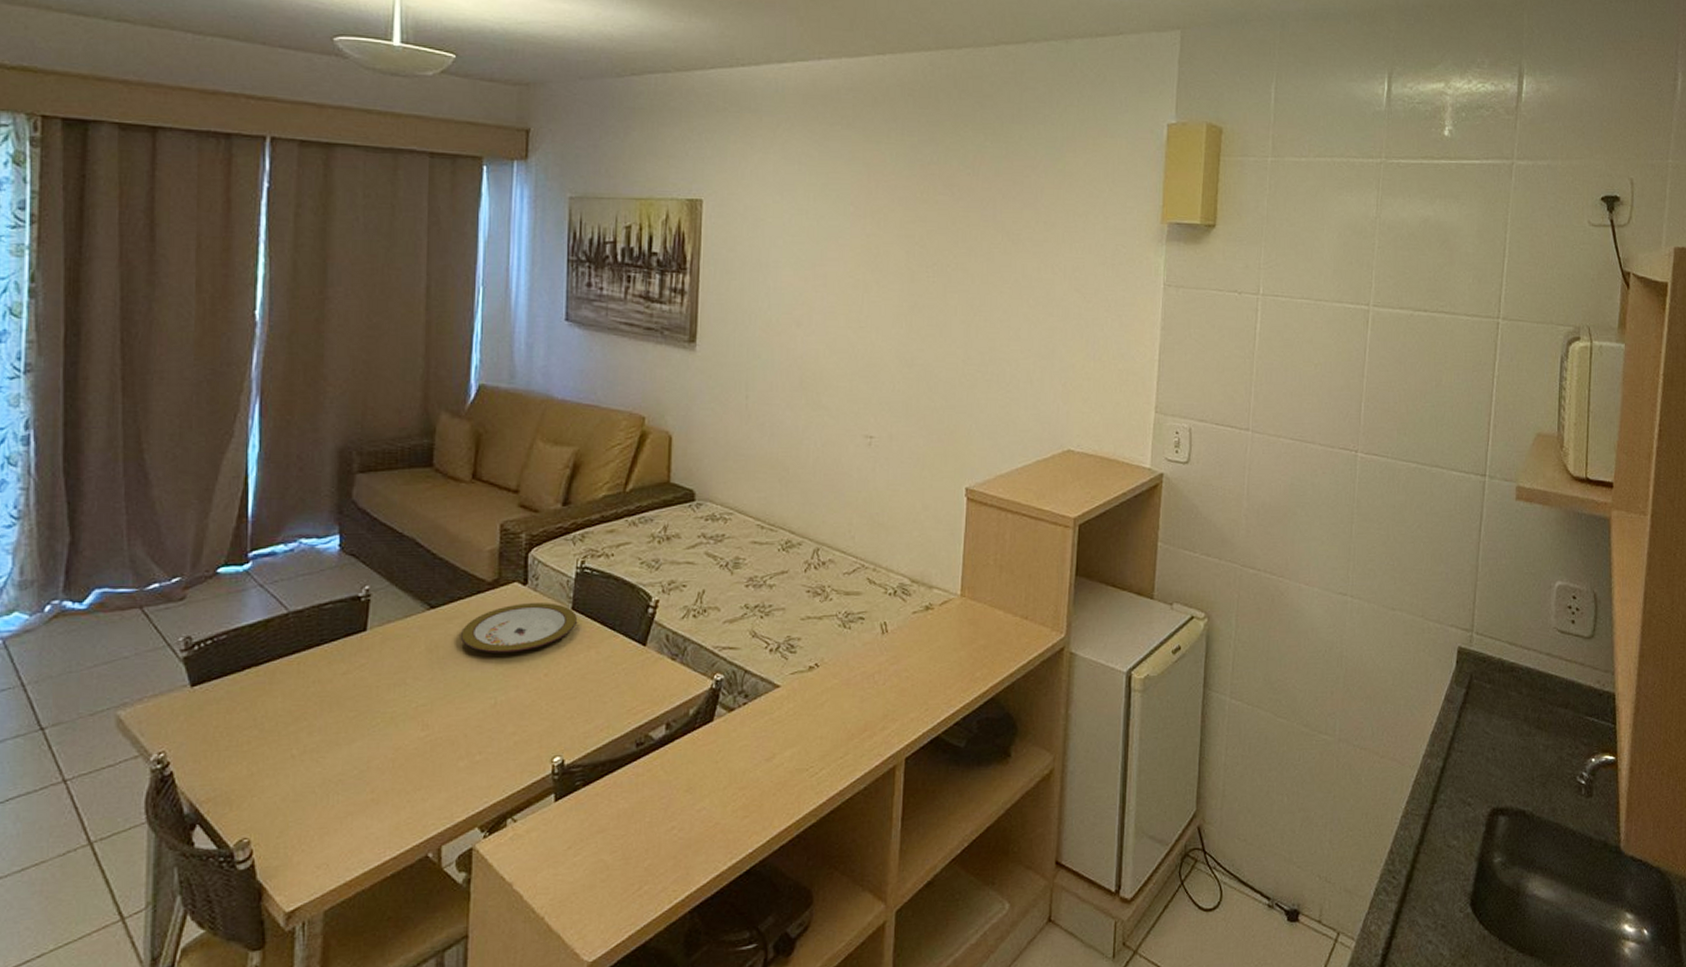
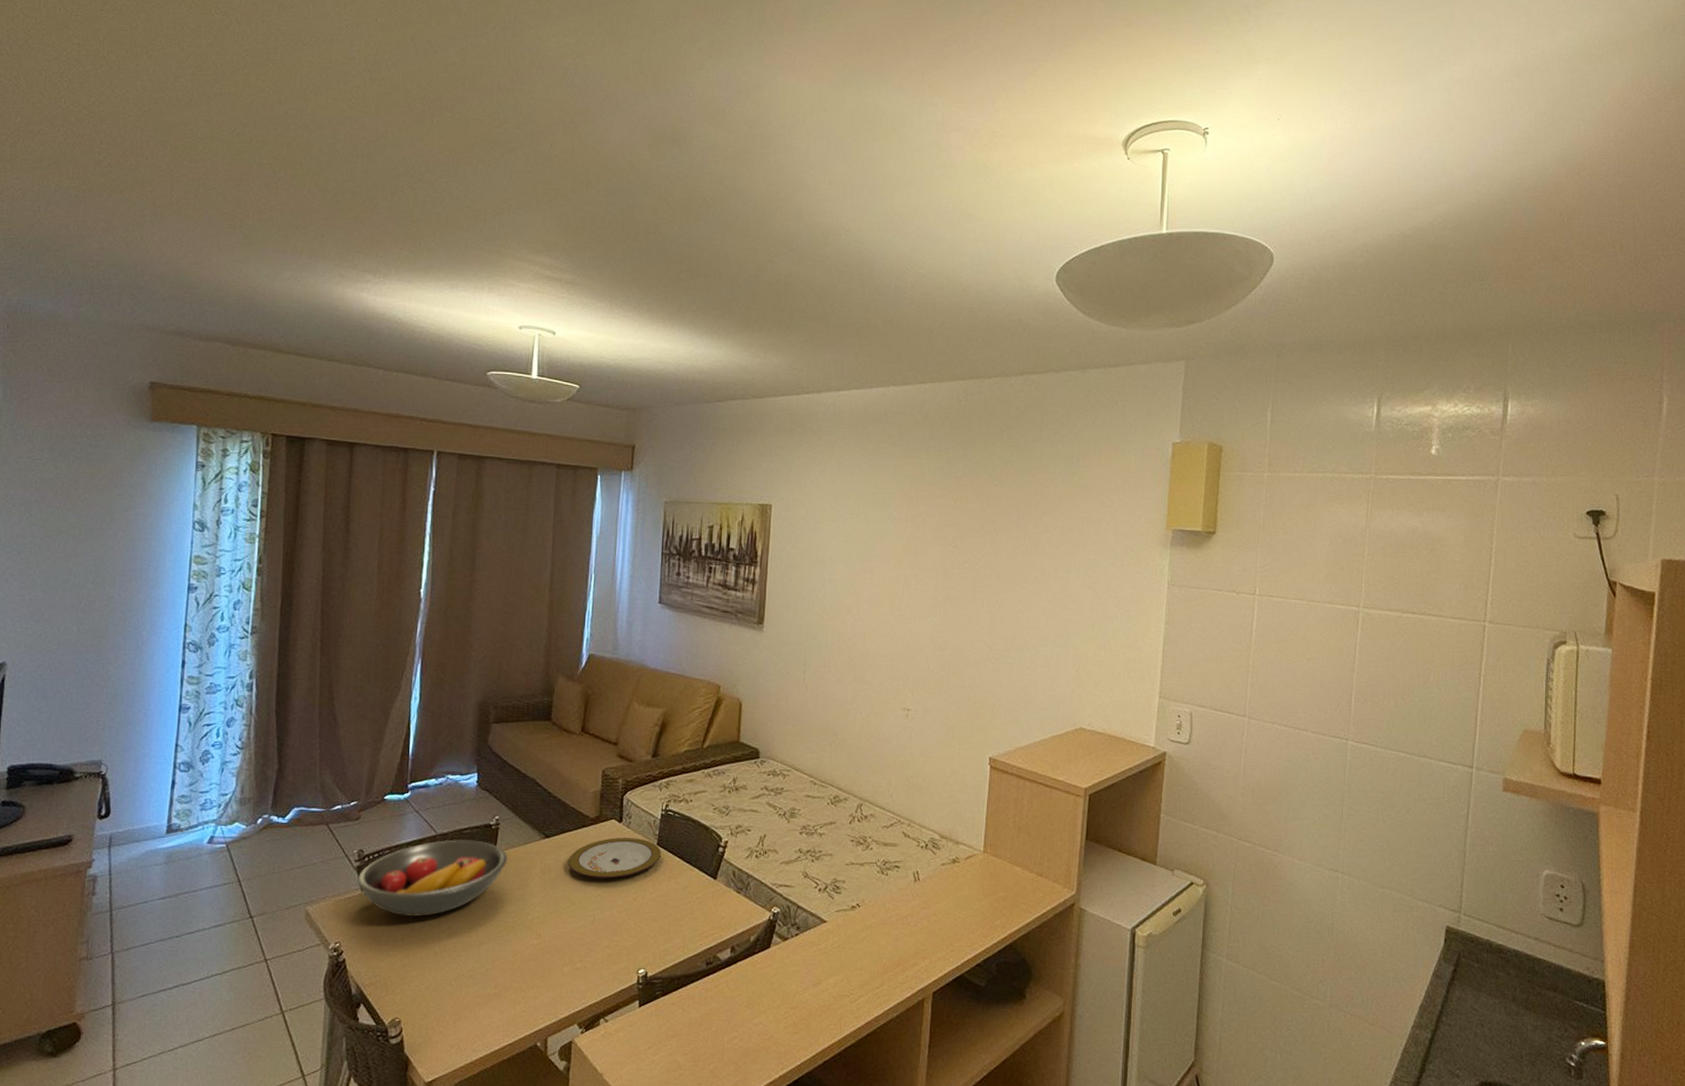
fruit bowl: none [184,616,384,715] -> present [357,839,508,918]

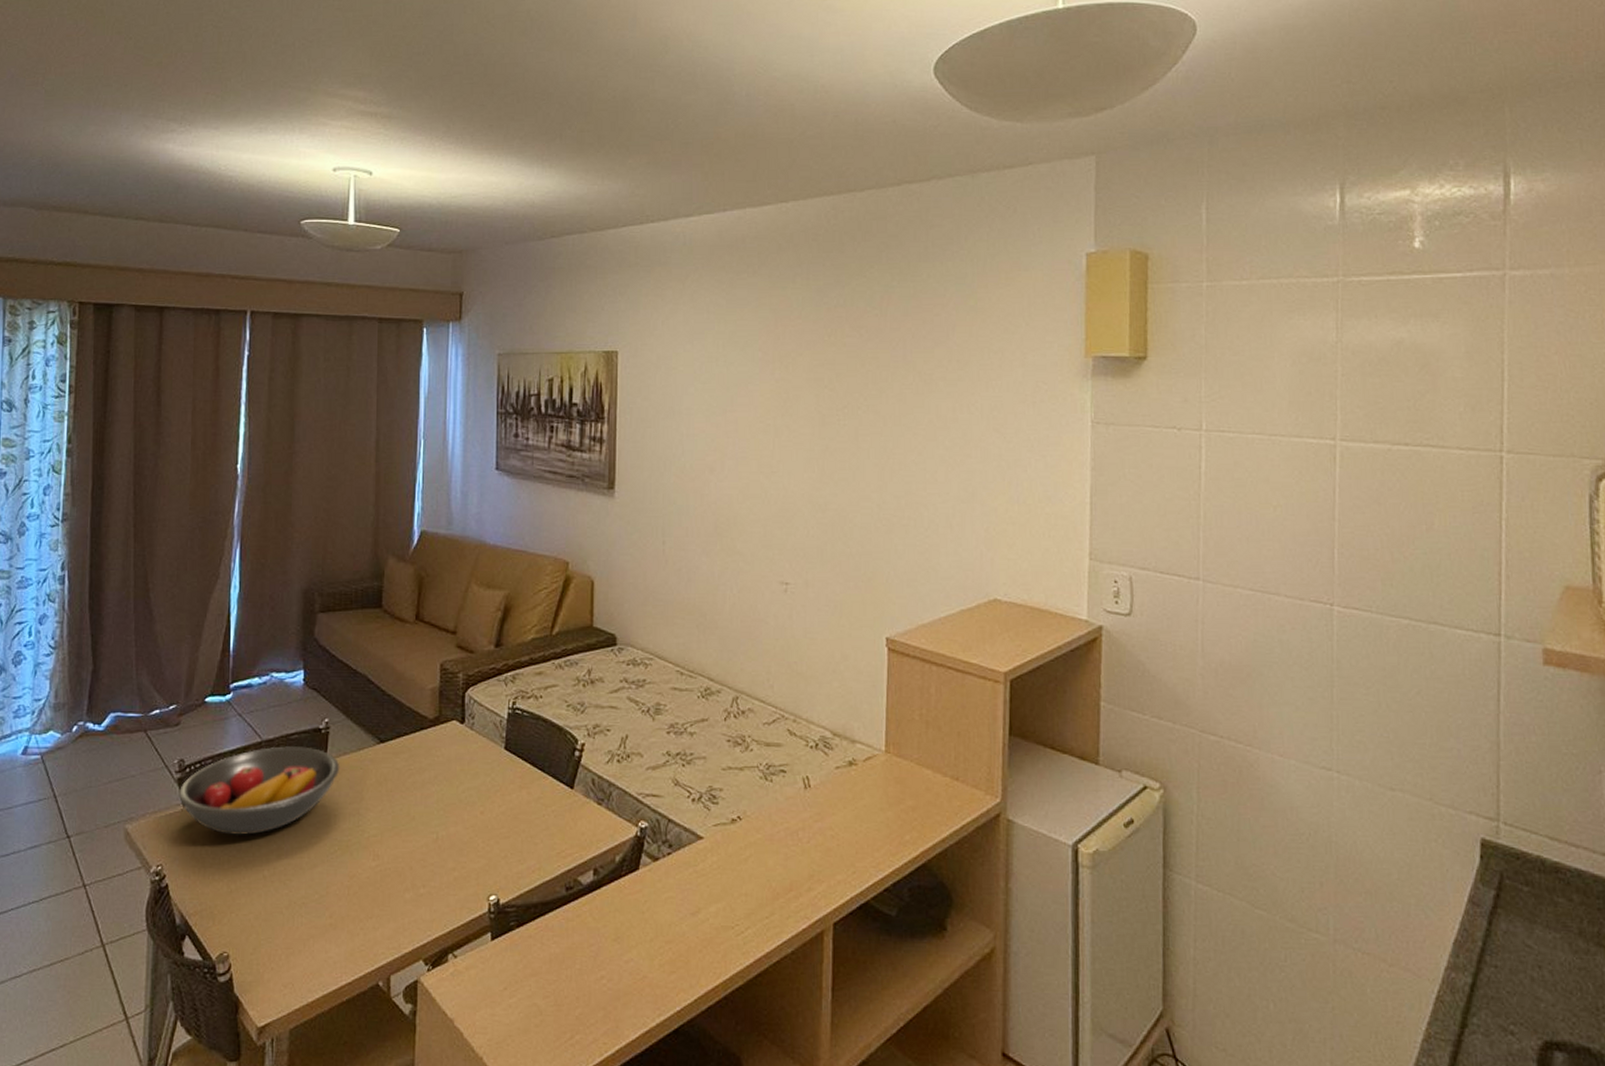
plate: present [568,838,661,879] -> none [406,741,509,789]

